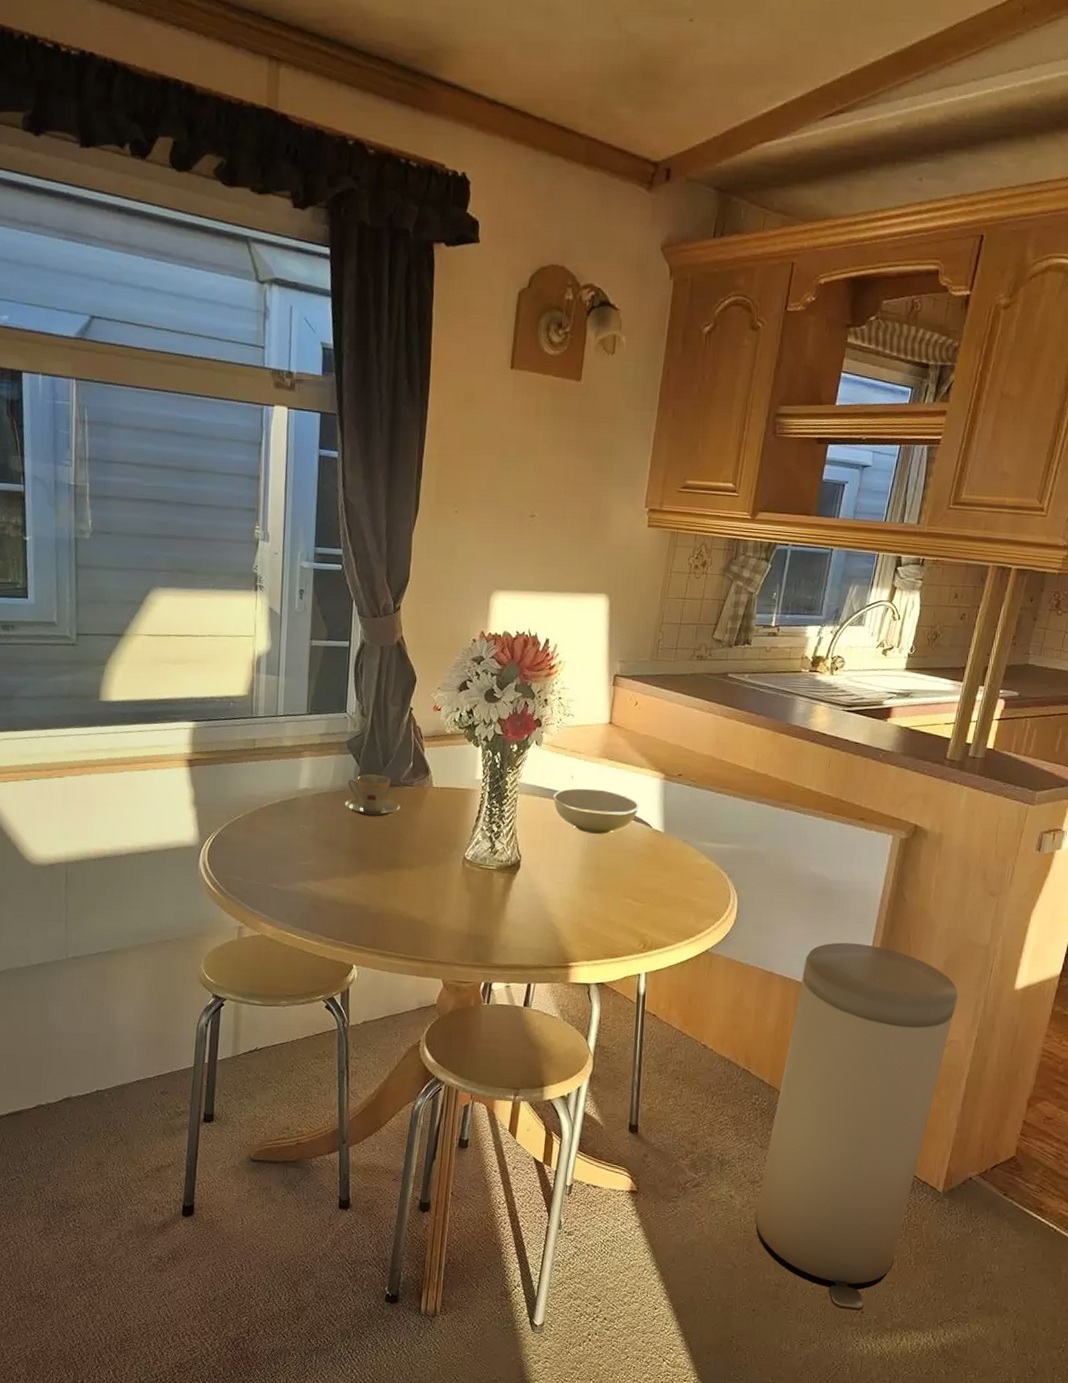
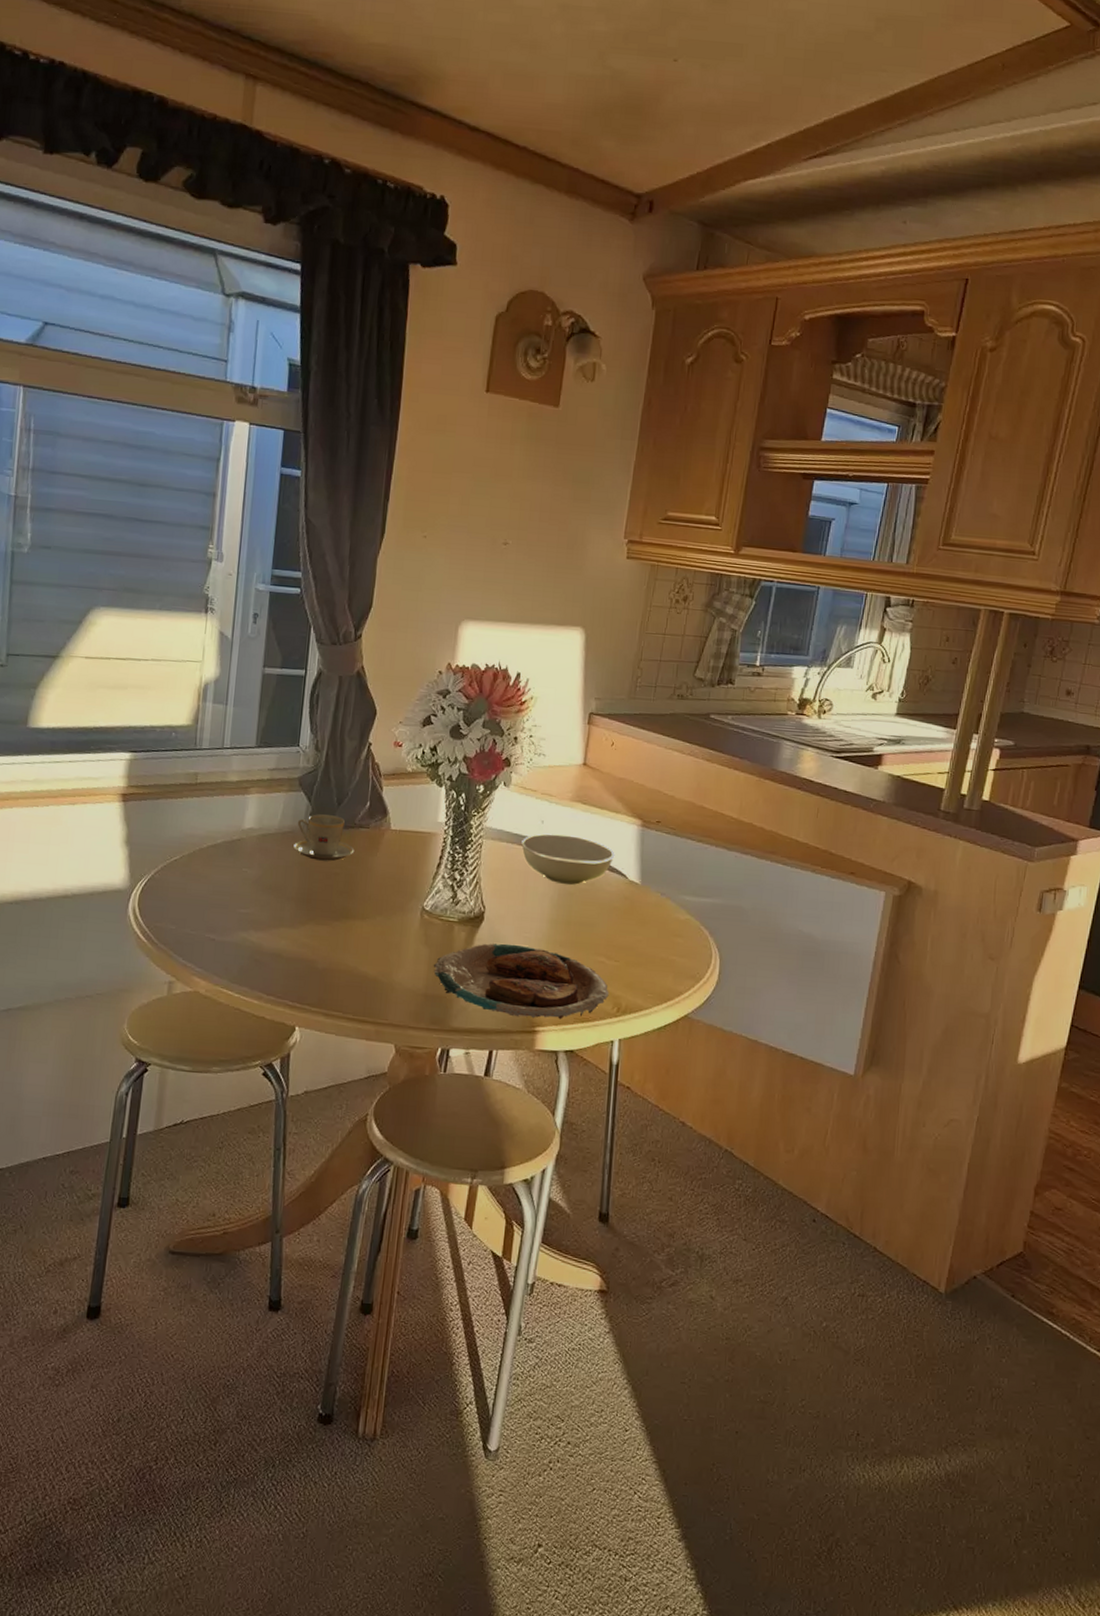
plate: none [475,888,636,956] -> present [433,943,609,1020]
pedal bin: present [755,942,958,1311] -> none [738,1008,957,1433]

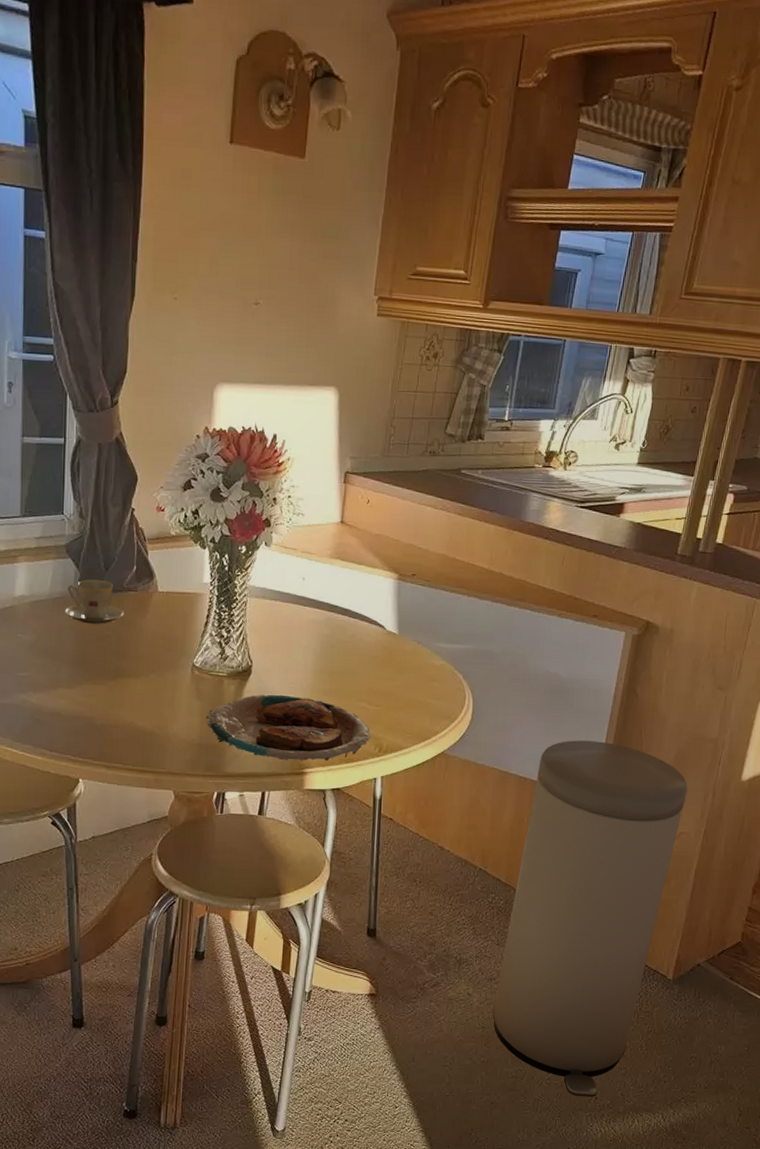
bowl: present [521,833,615,885] -> none [284,590,374,637]
pedal bin: none [738,1008,957,1433] -> present [492,740,688,1097]

